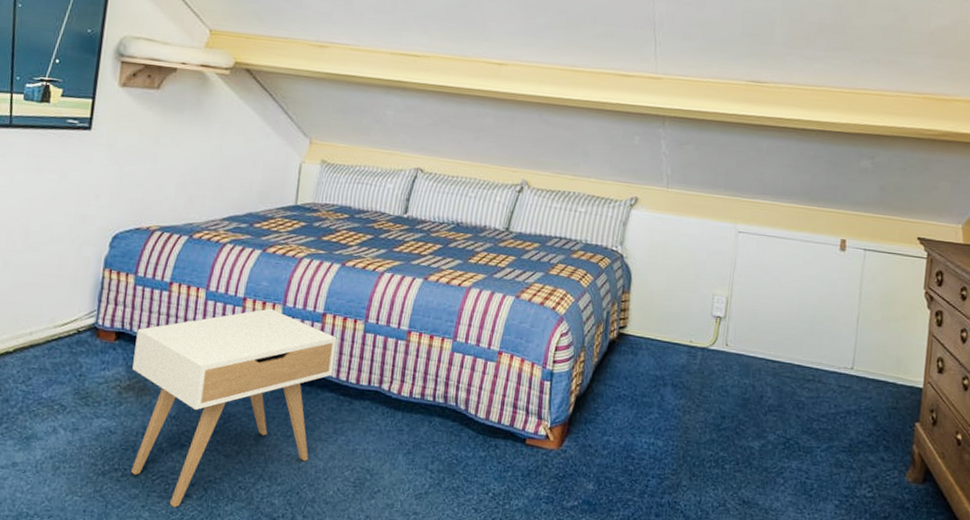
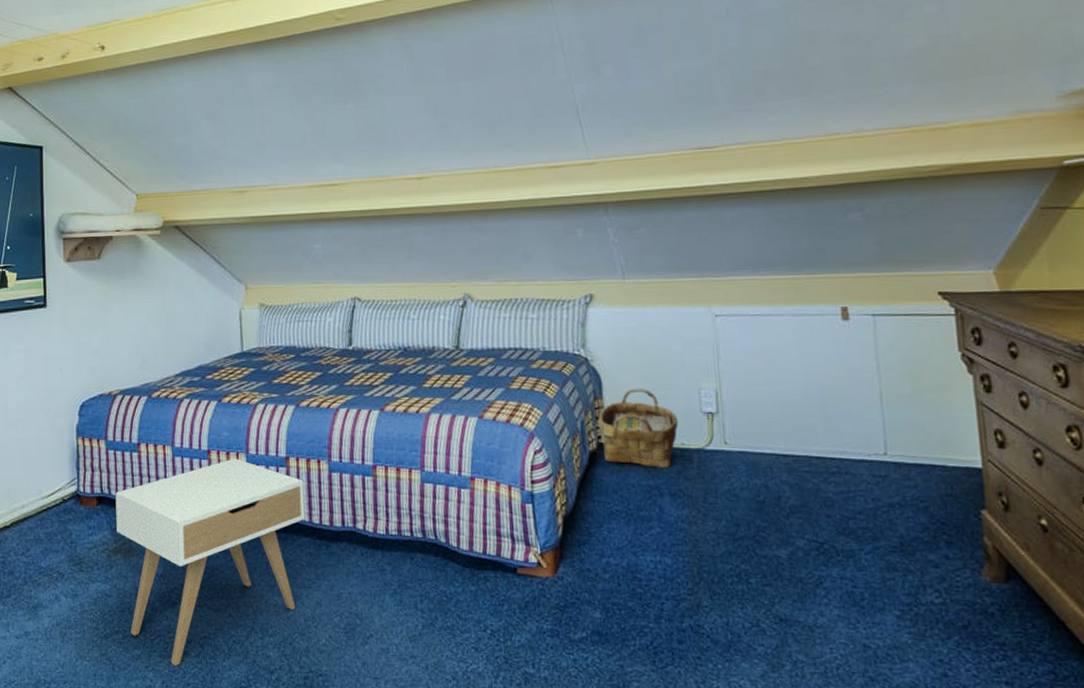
woven basket: none [621,287,691,362] -> present [598,388,678,469]

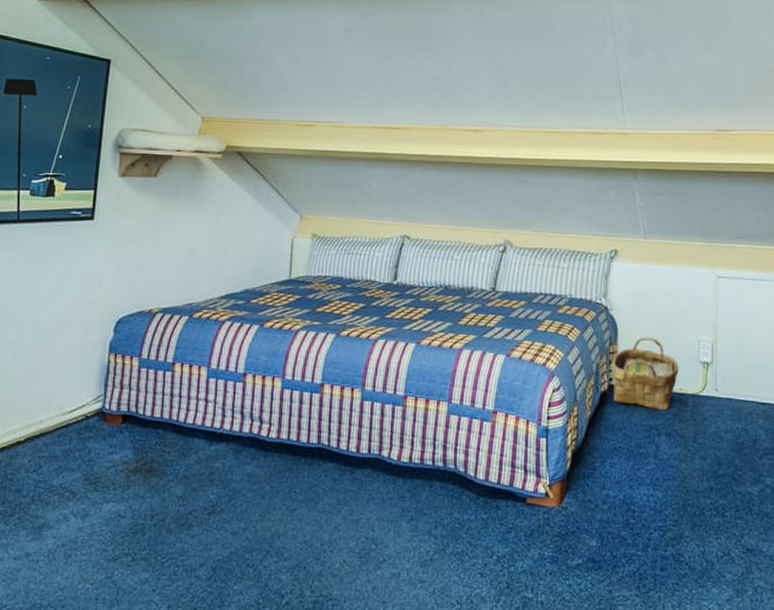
nightstand: present [115,458,305,666] -> none [139,382,336,589]

